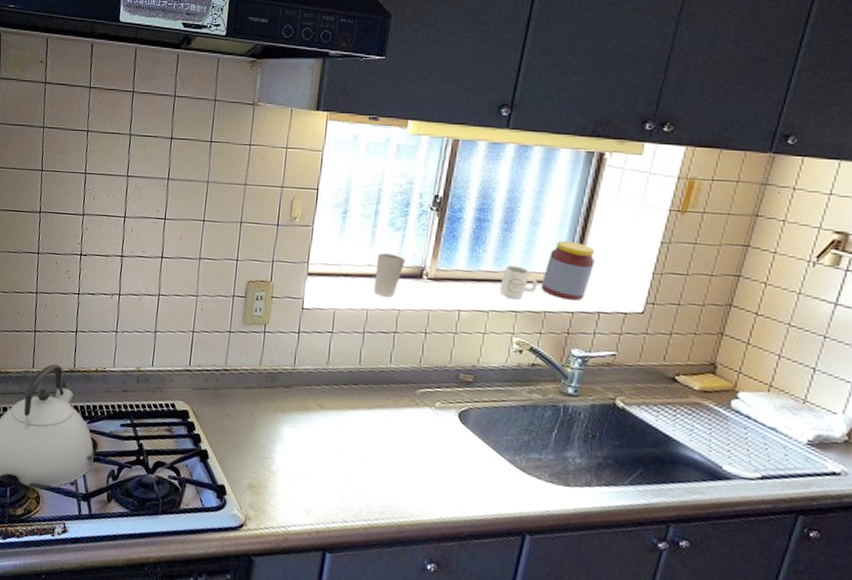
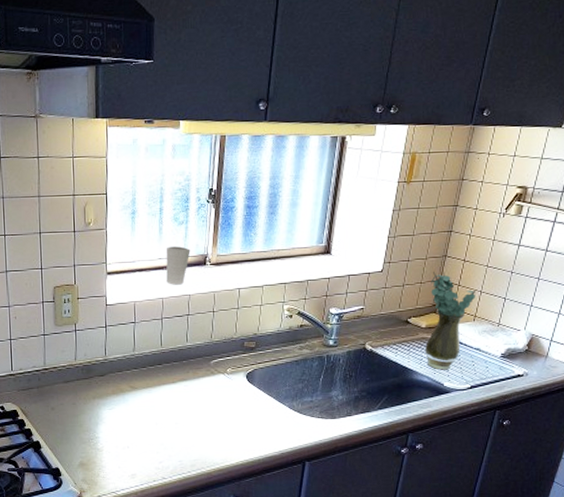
mug: present [500,265,538,300] -> none [270,244,301,273]
jar: present [541,240,595,301] -> none [303,217,343,268]
vase: none [696,321,773,449] -> present [424,271,476,370]

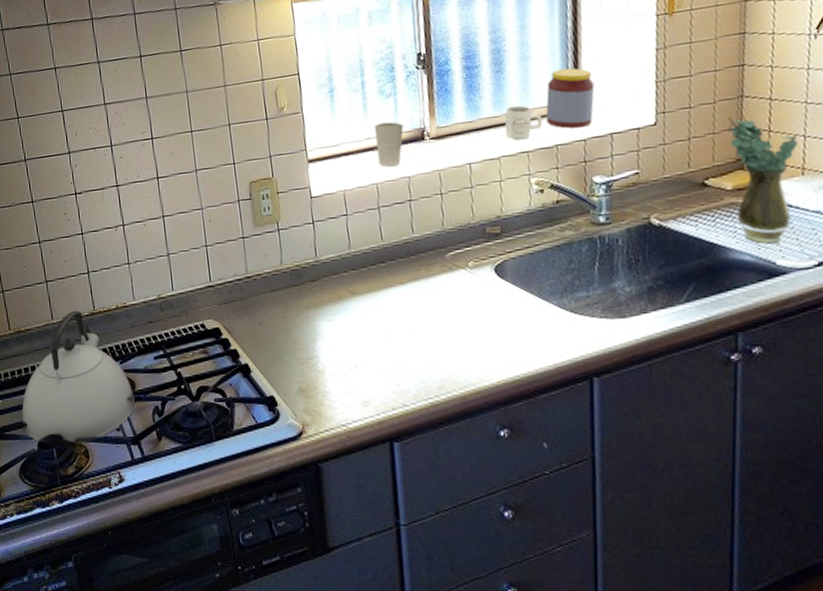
mug: none [270,244,301,273] -> present [504,105,543,141]
jar: none [303,217,343,268] -> present [545,68,595,129]

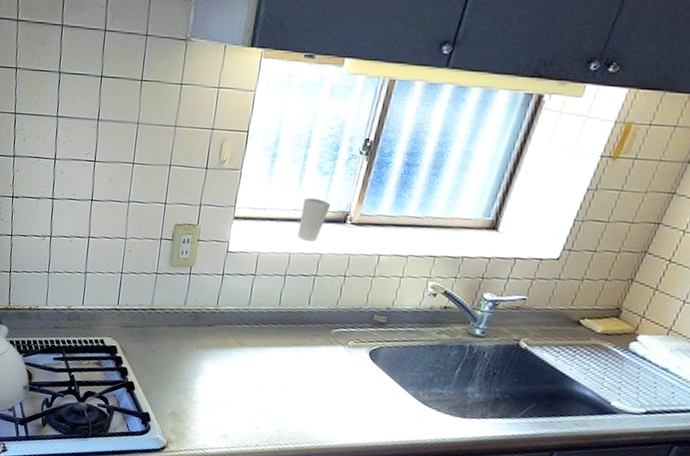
mug: present [504,105,543,141] -> none [421,211,460,245]
jar: present [545,68,595,129] -> none [462,186,520,247]
vase: present [727,116,798,244] -> none [593,268,678,387]

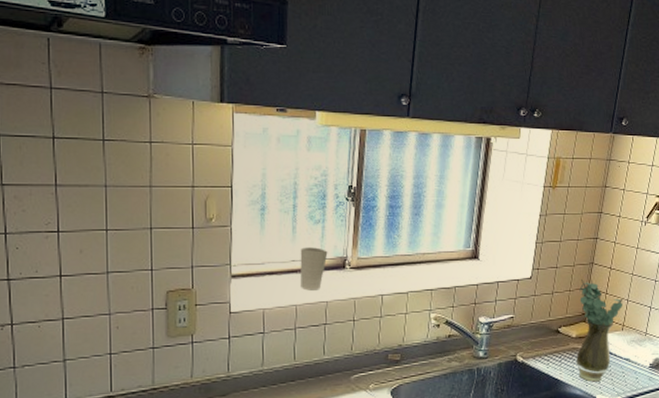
vase: none [593,268,678,387] -> present [575,278,623,382]

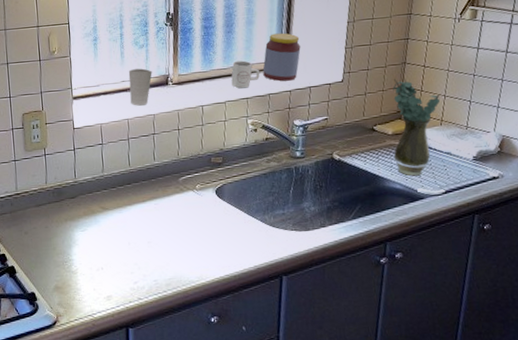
mug: none [415,247,447,279] -> present [231,60,260,89]
jar: none [450,220,491,274] -> present [262,33,301,81]

